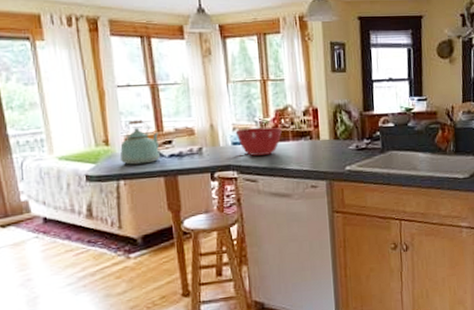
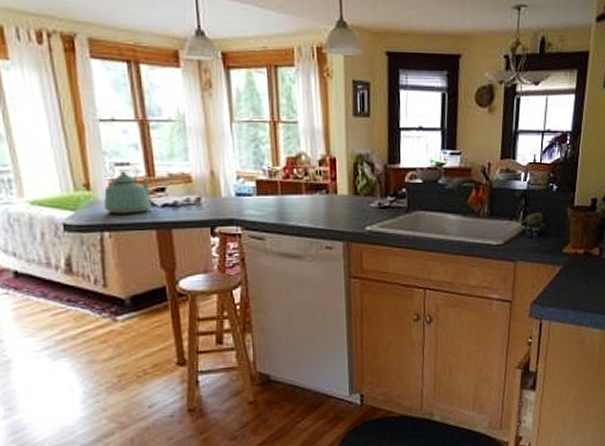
mixing bowl: present [235,127,283,156] -> none [239,177,295,210]

